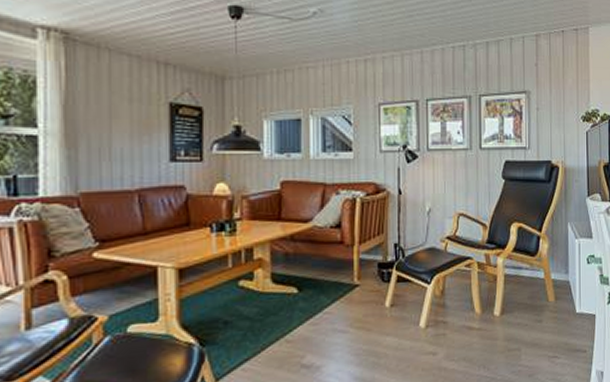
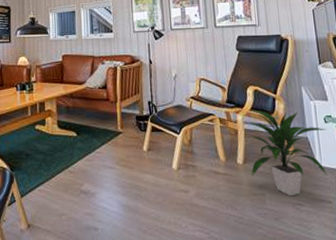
indoor plant: none [509,250,589,349] -> present [250,109,327,197]

